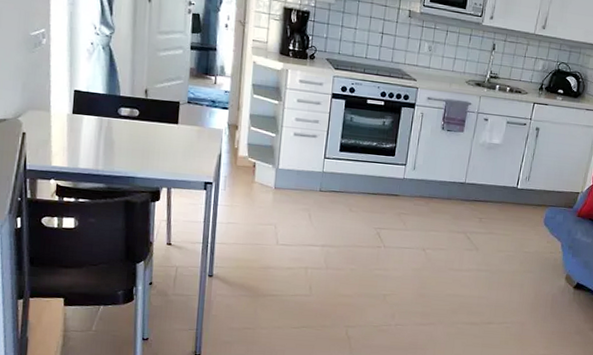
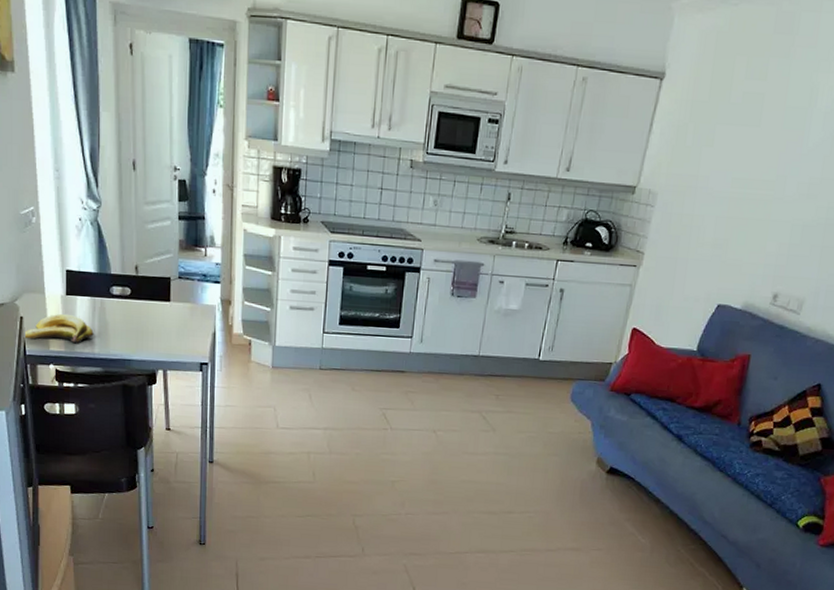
banana: none [24,131,99,161] -> present [23,313,94,344]

